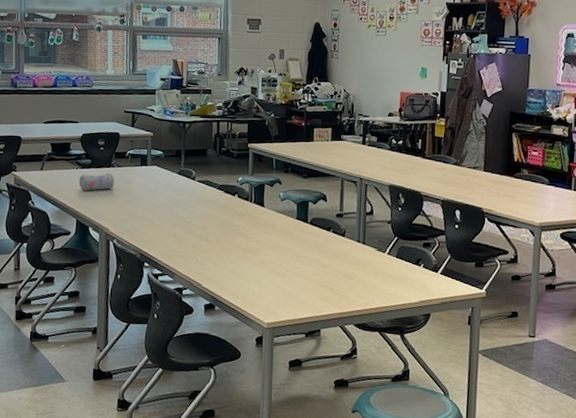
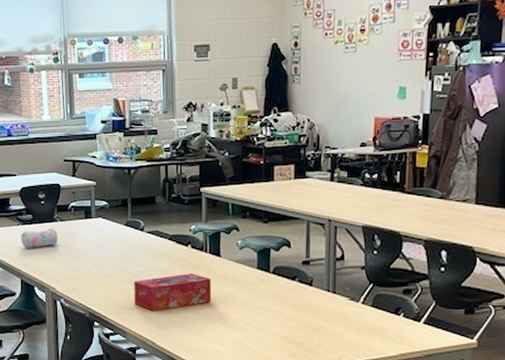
tissue box: none [182,220,255,255] -> present [134,273,212,311]

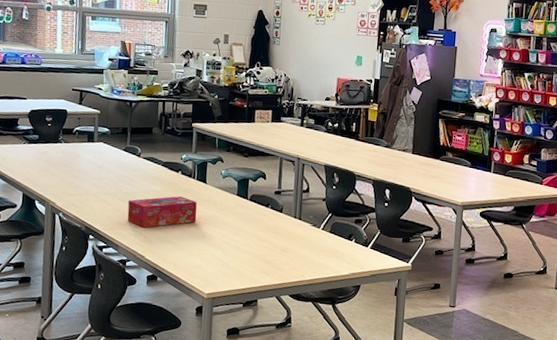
pencil case: present [21,229,58,248] -> none [26,149,61,165]

